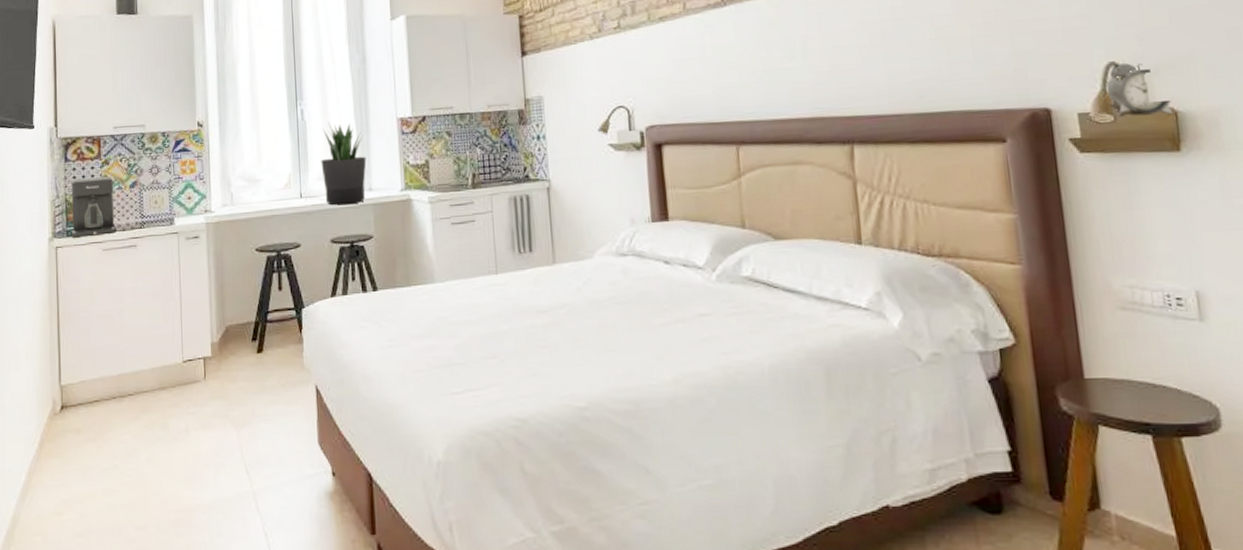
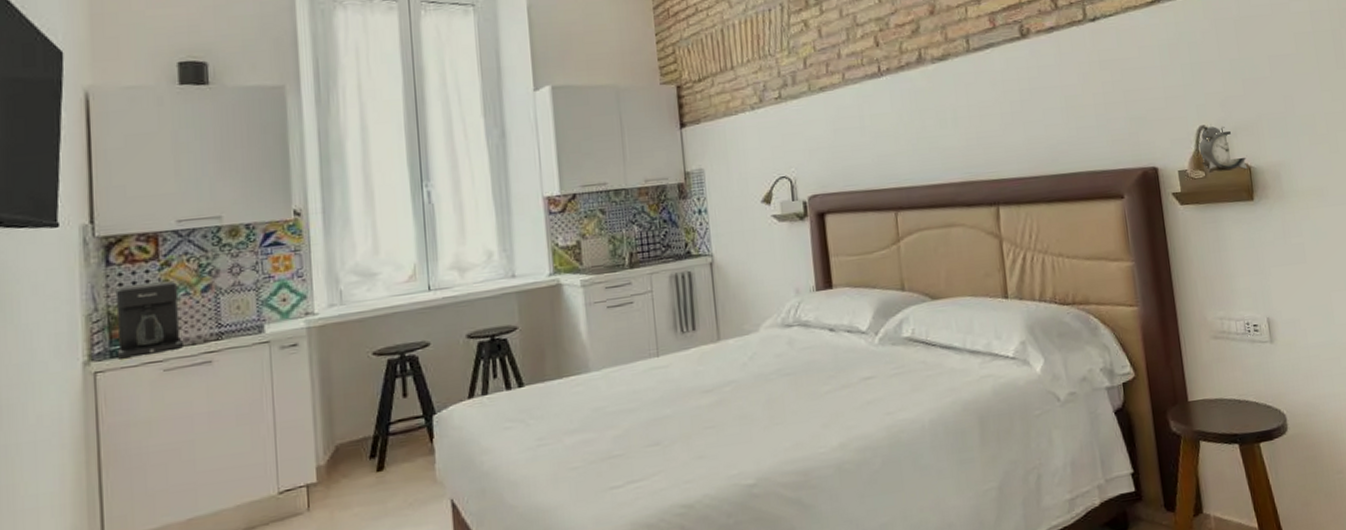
planter: present [321,122,367,205] -> none [453,204,509,296]

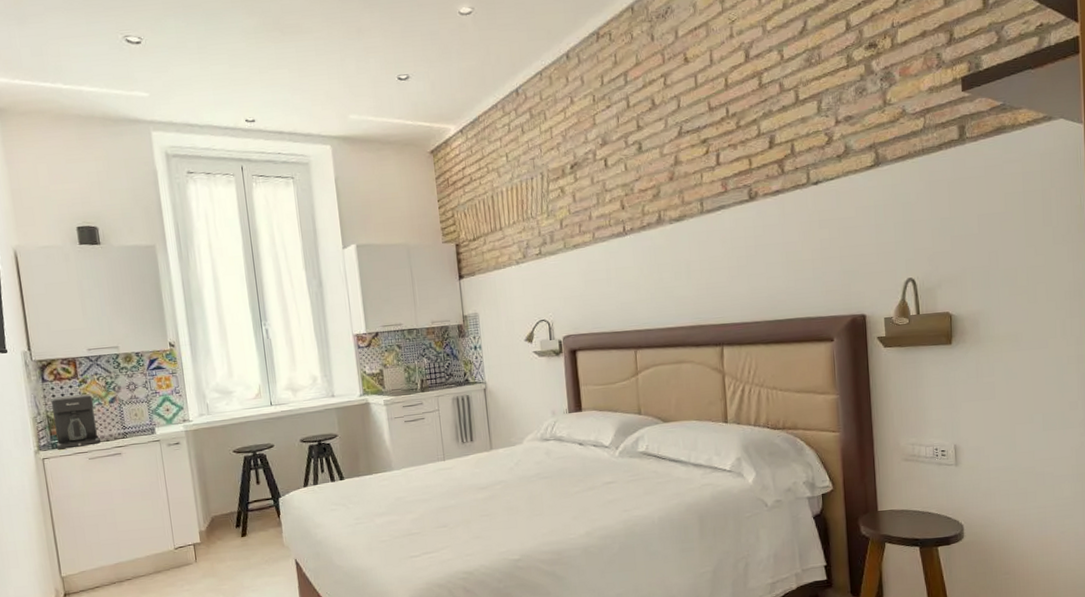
alarm clock: present [1198,127,1248,174] -> none [904,279,949,321]

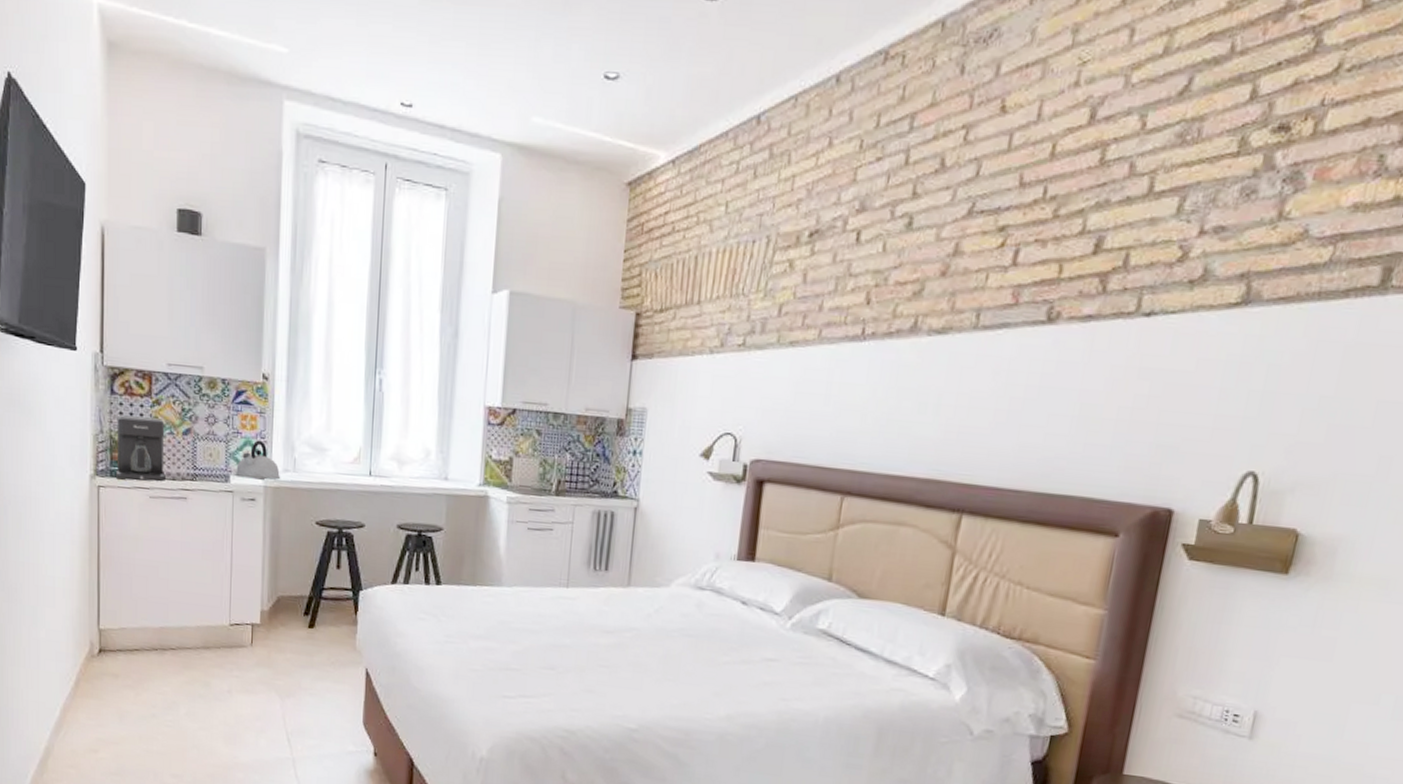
kettle: none [159,395,198,428] -> present [235,440,281,480]

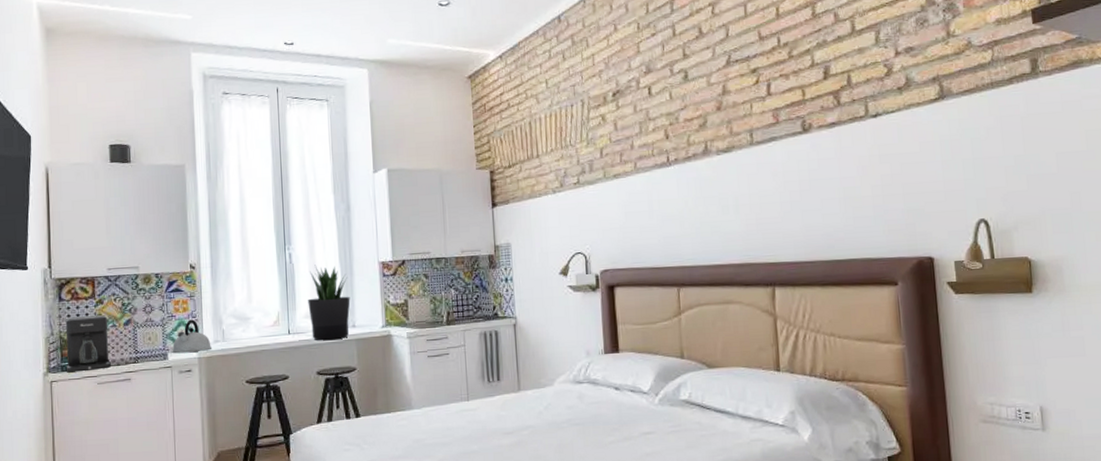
planter: none [395,397,446,491] -> present [308,265,351,341]

